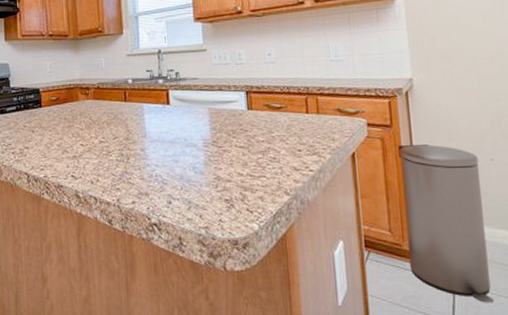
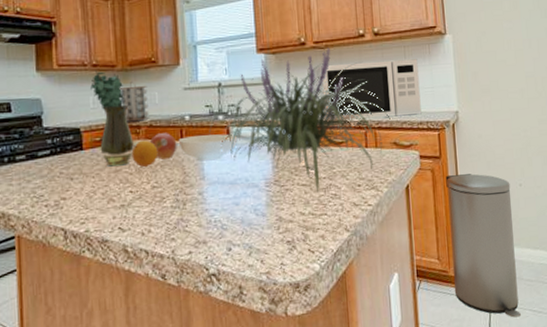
vase: none [48,39,84,122] -> present [90,70,134,167]
spice rack: none [71,48,97,84] -> present [119,80,149,122]
fruit: none [82,100,105,125] -> present [131,140,158,168]
fruit: none [98,94,121,119] -> present [150,133,177,161]
bowl: none [122,96,177,121] -> present [178,134,238,162]
plant: none [150,15,337,155] -> present [209,47,393,193]
microwave: none [244,25,369,87] -> present [307,59,422,122]

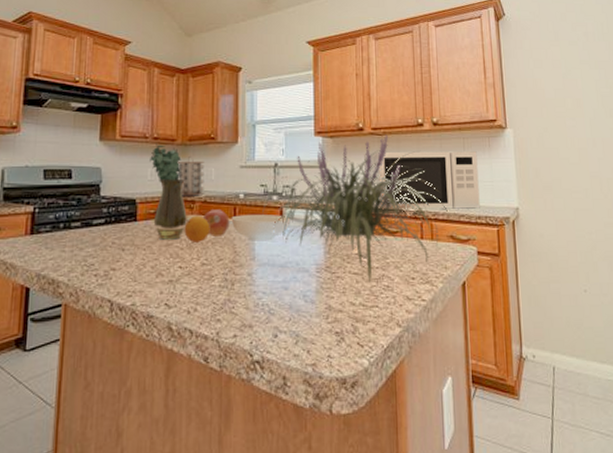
pedal bin: present [445,174,521,318] -> none [504,275,587,439]

